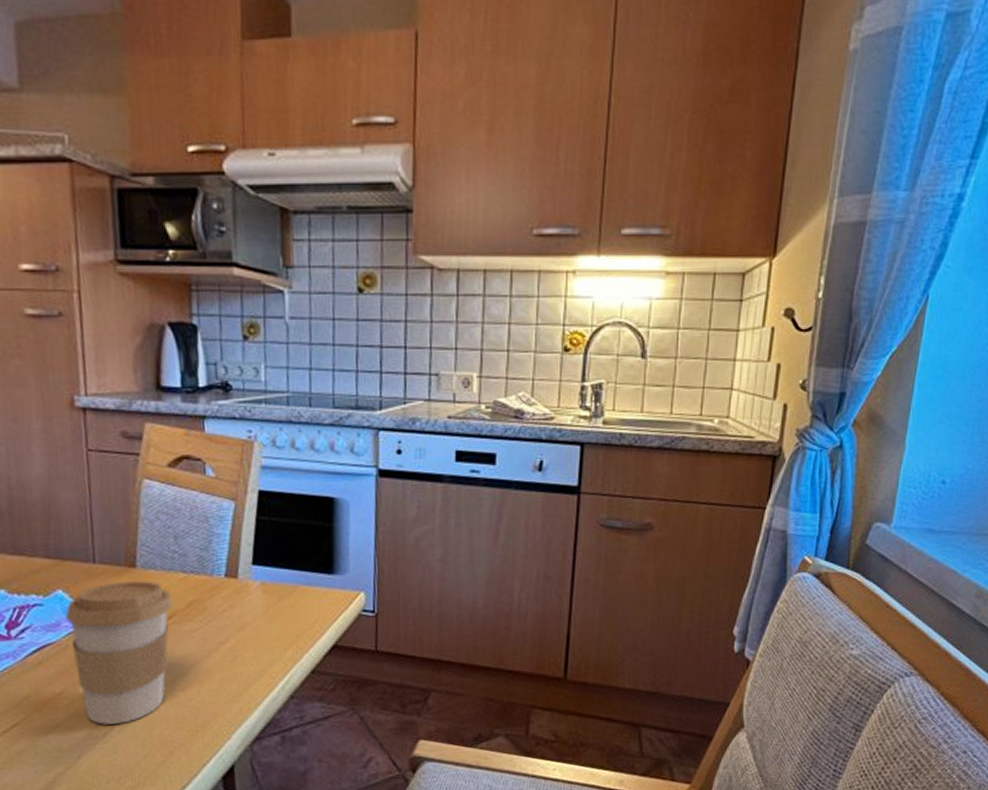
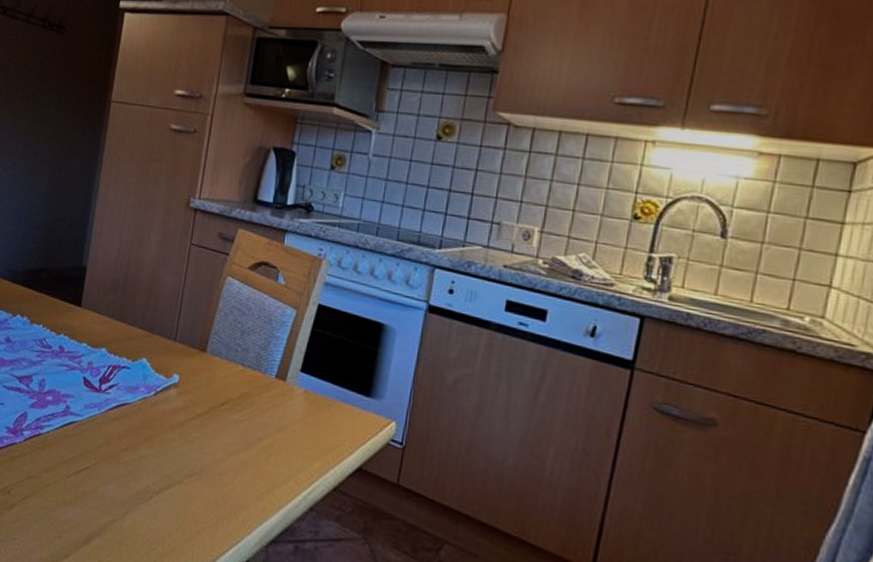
coffee cup: present [65,581,174,725] -> none [140,361,229,492]

